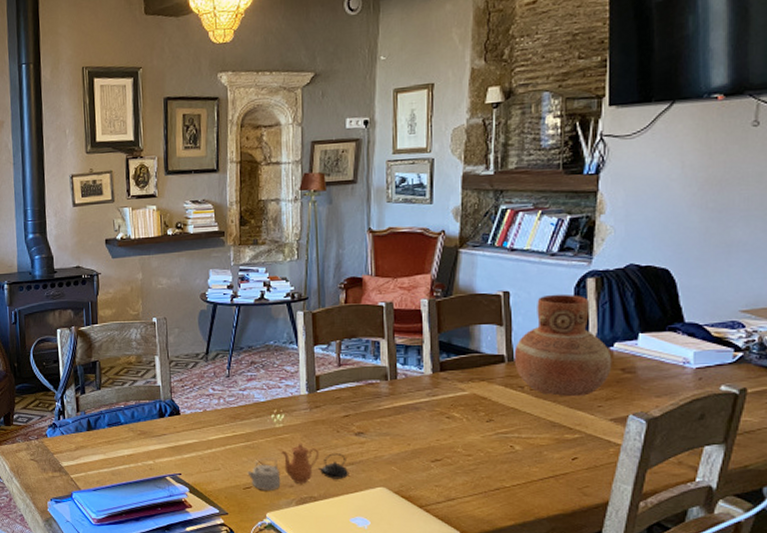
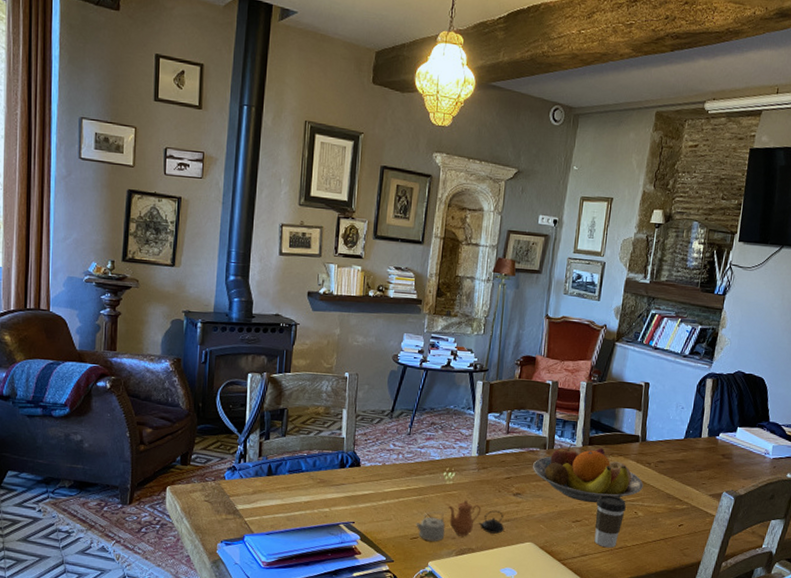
fruit bowl: none [374,371,517,437] -> present [533,443,644,502]
coffee cup: none [459,428,498,490] -> present [594,495,626,548]
vase: present [514,294,612,397] -> none [646,389,717,475]

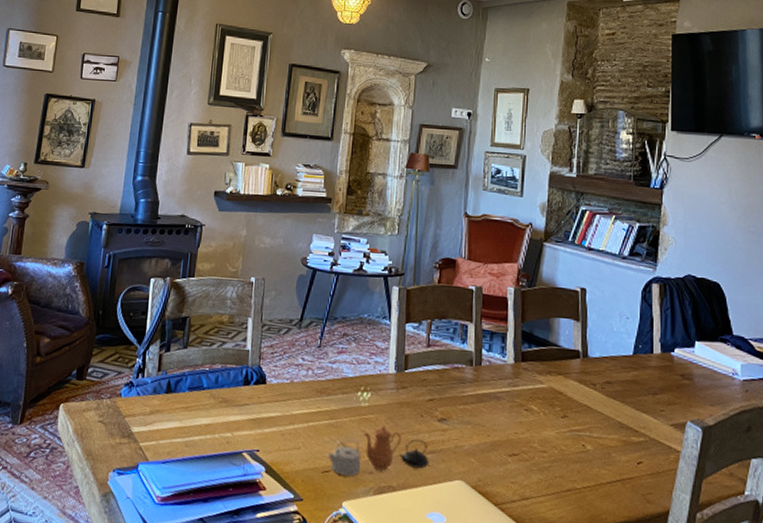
fruit bowl: present [533,443,644,502] -> none [459,359,590,432]
coffee cup: present [594,495,626,548] -> none [535,422,571,490]

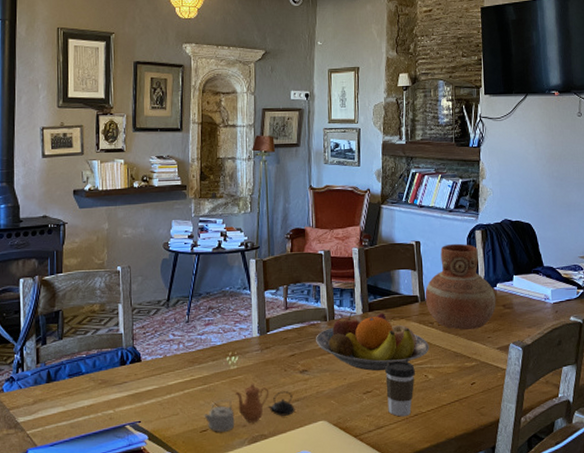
fruit bowl: none [459,359,590,432] -> present [316,312,429,371]
coffee cup: none [535,422,571,490] -> present [385,360,415,417]
vase: none [588,295,673,399] -> present [425,243,496,331]

